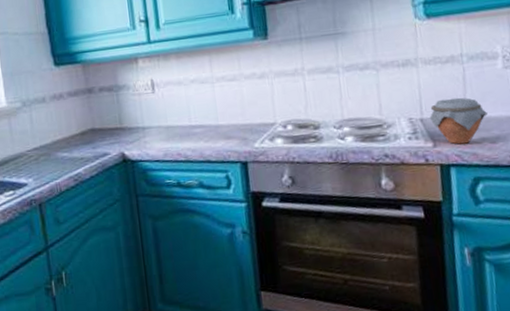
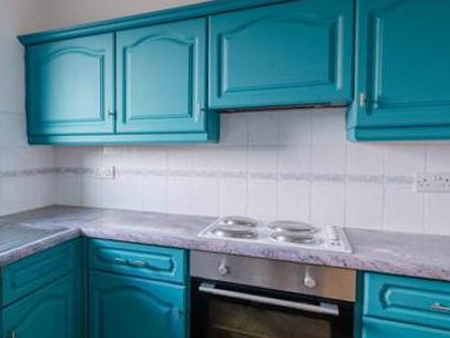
jar: present [429,97,488,145] -> none [351,213,400,254]

